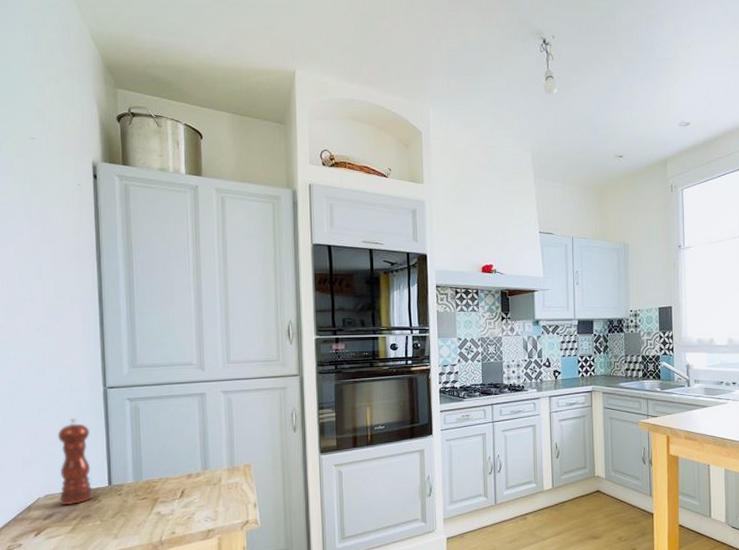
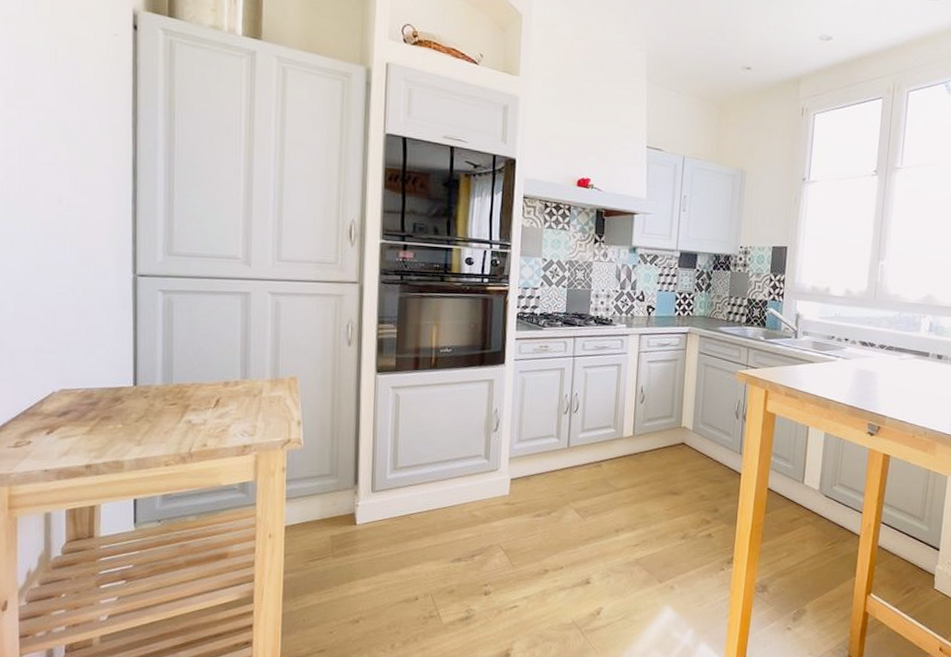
pepper mill: present [57,418,94,506] -> none [77,306,116,404]

